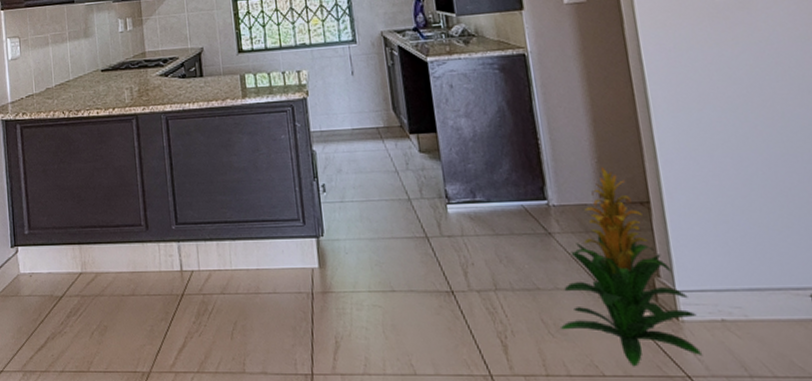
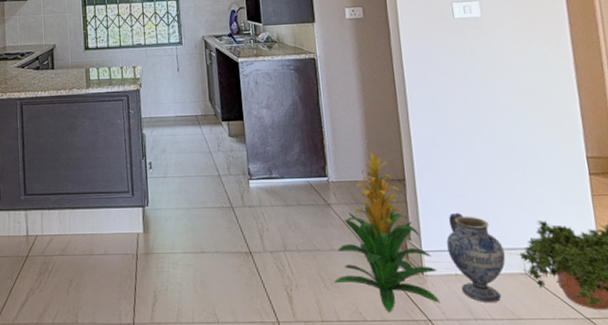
ceramic jug: none [708,242,790,355] -> present [446,212,506,302]

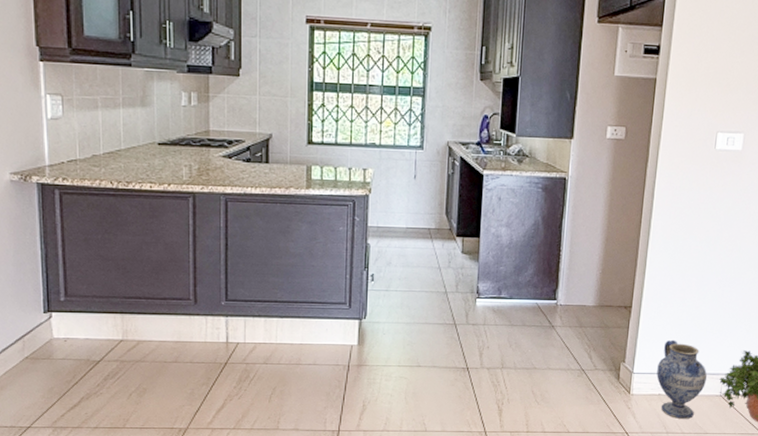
indoor plant: present [334,150,440,313] -> none [545,276,643,426]

